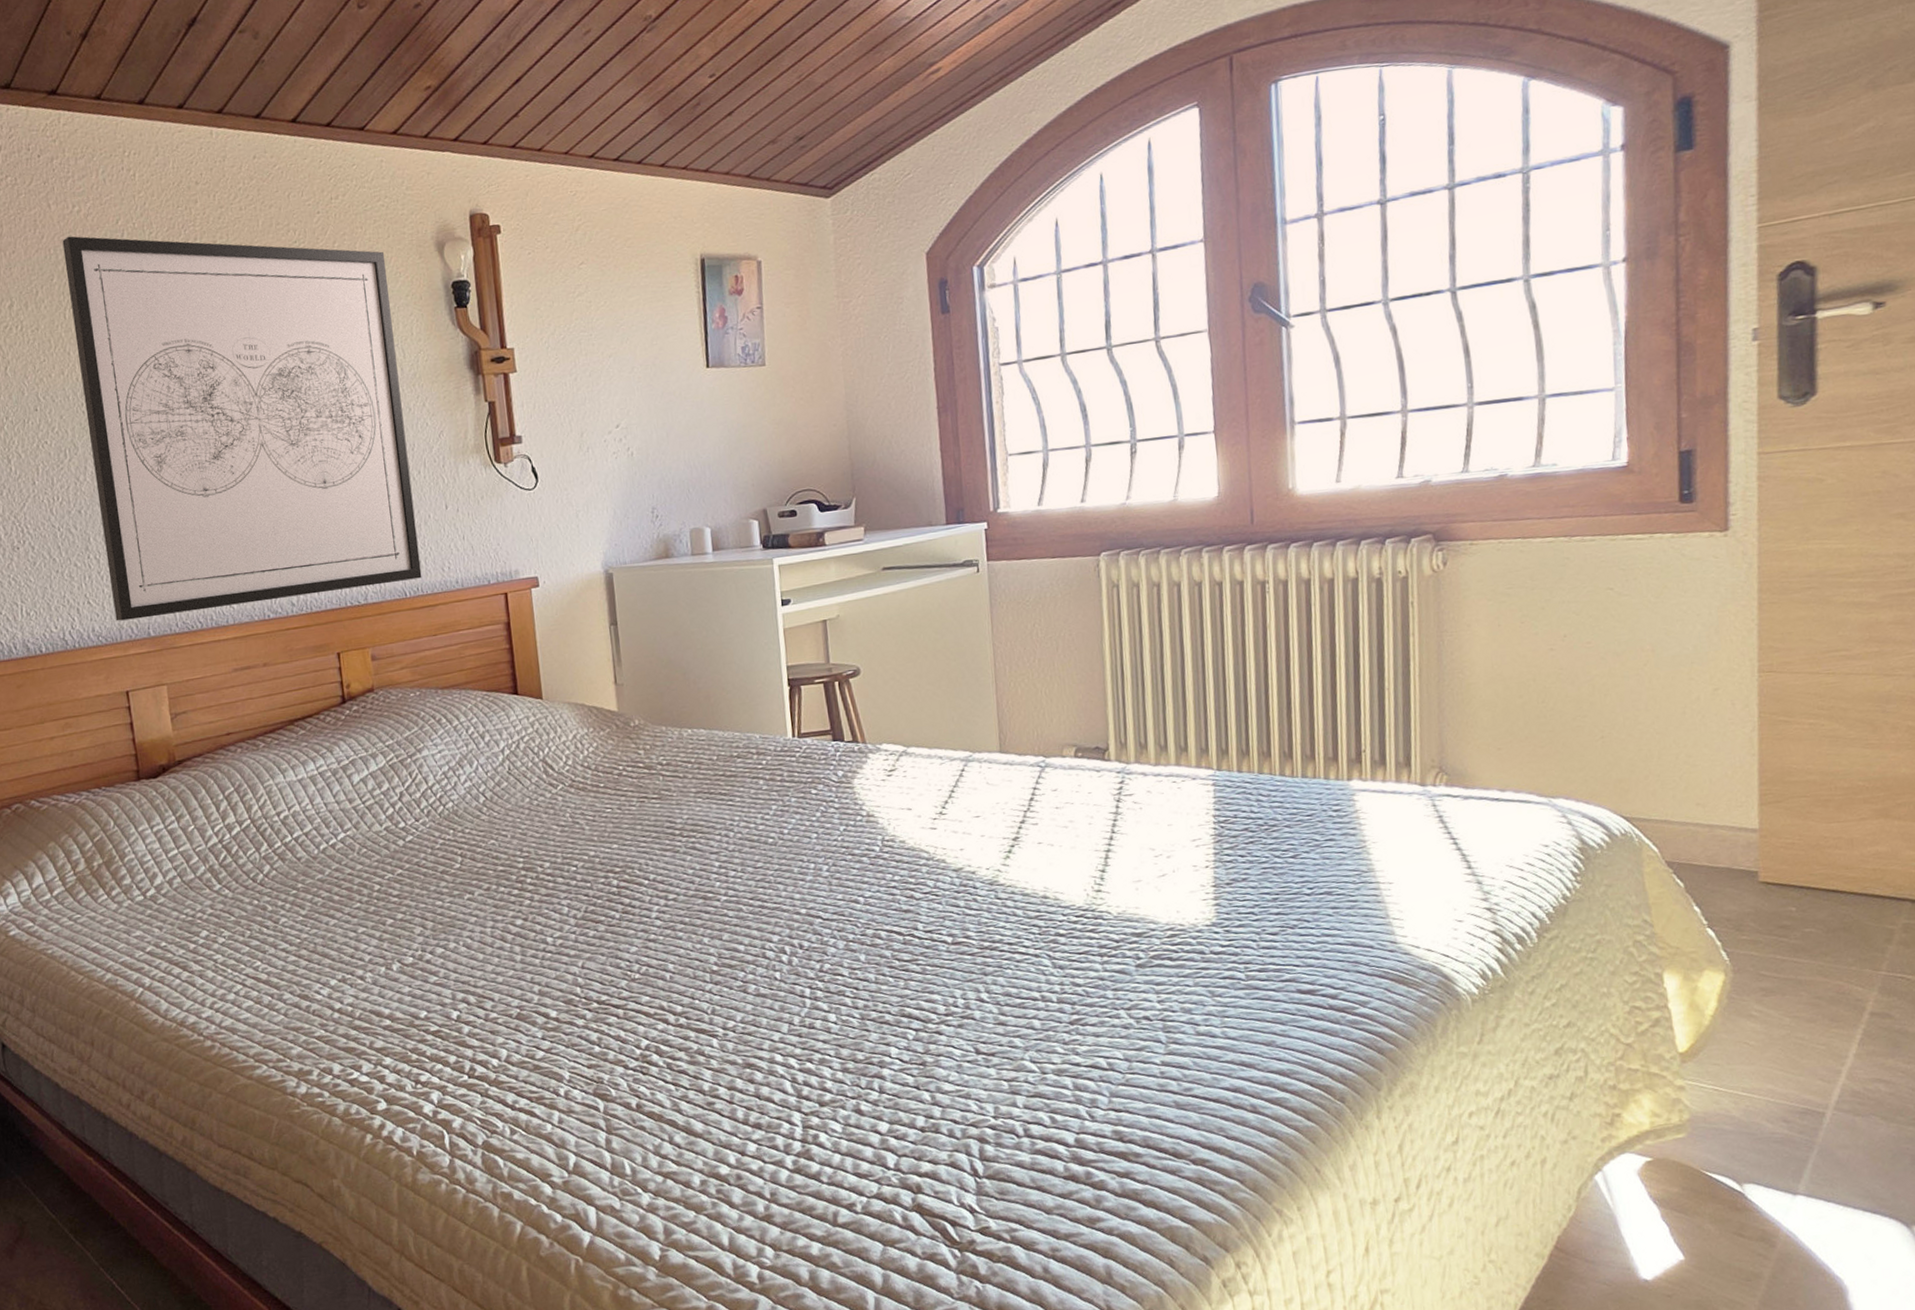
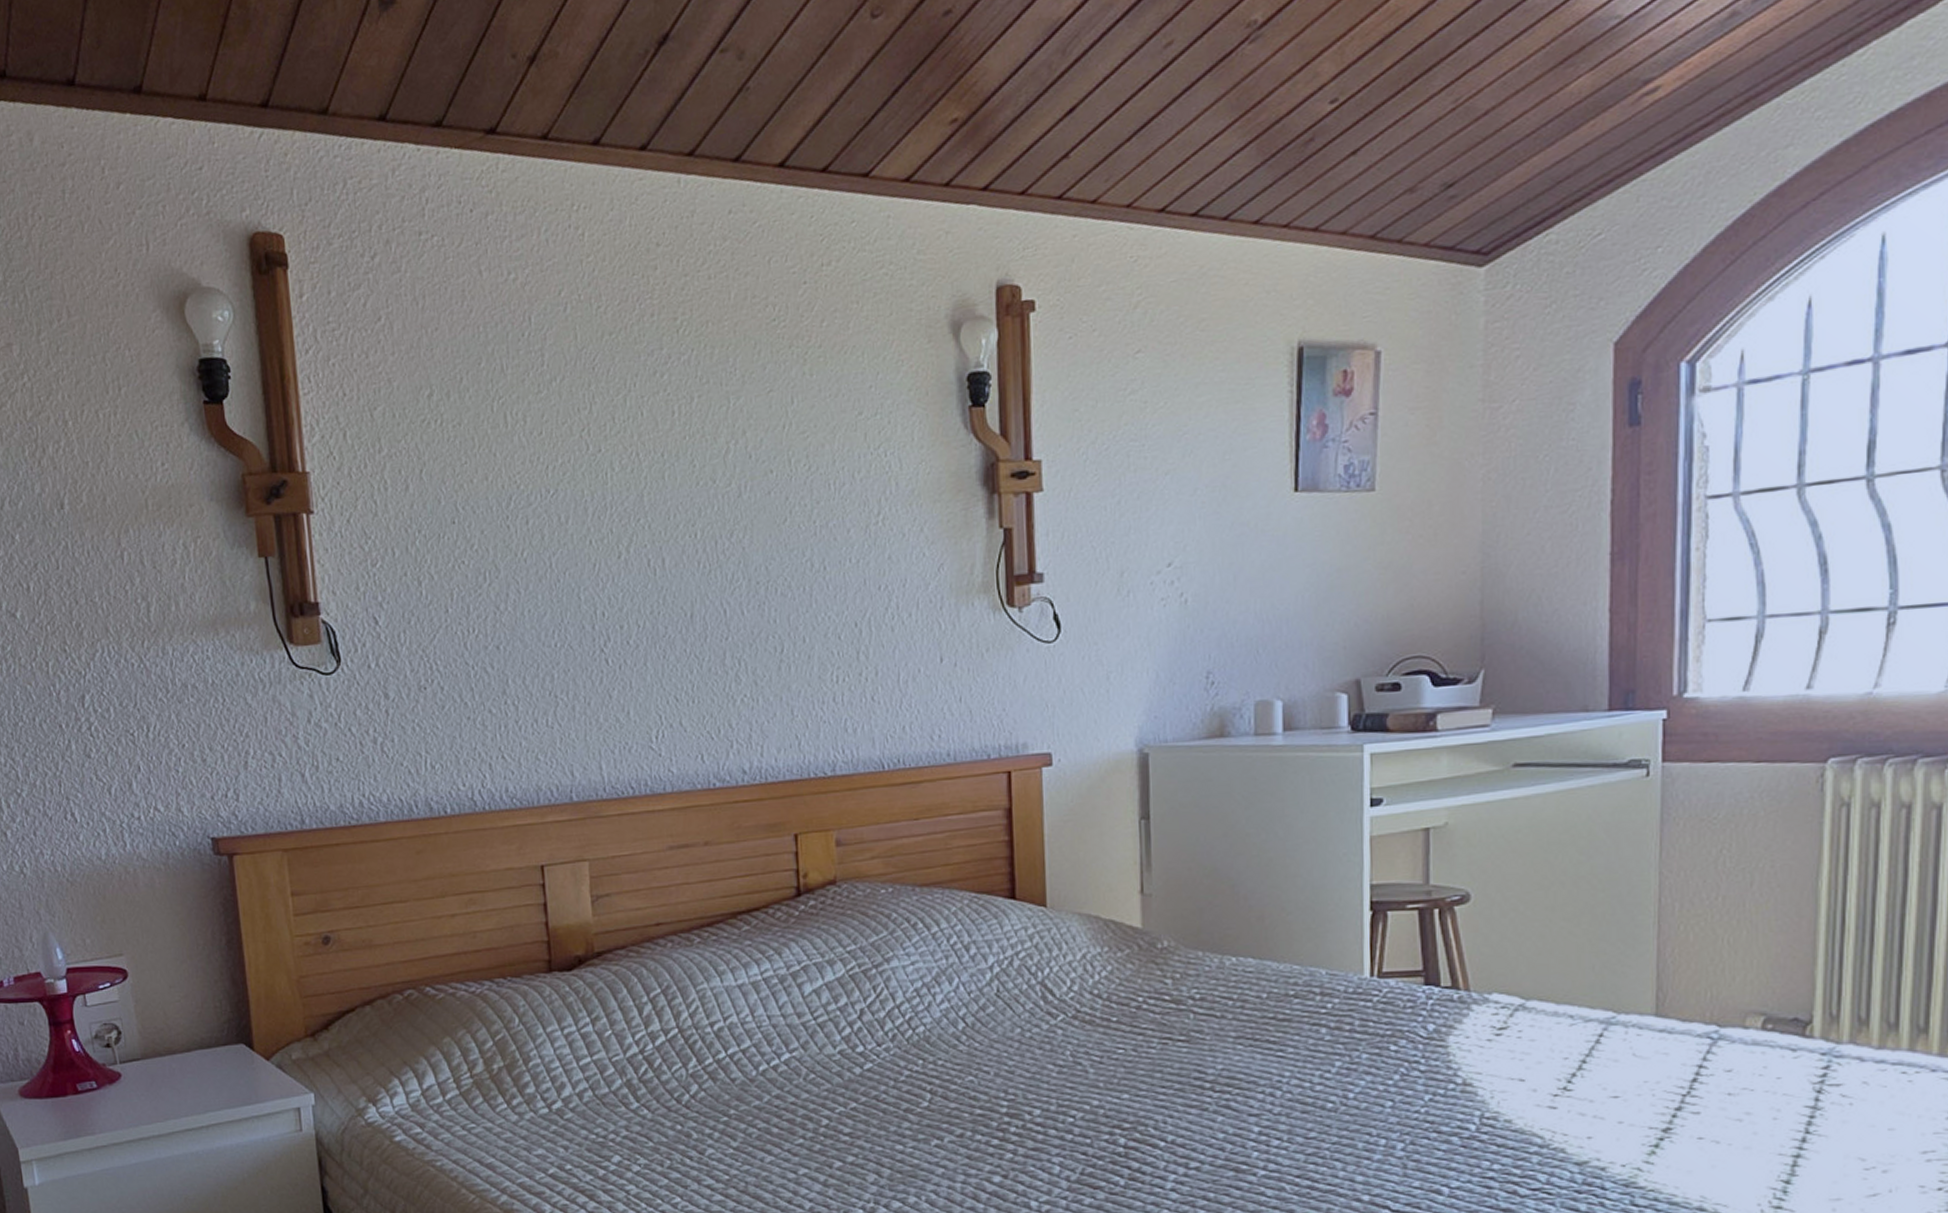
wall art: present [62,236,422,621] -> none [493,310,905,781]

